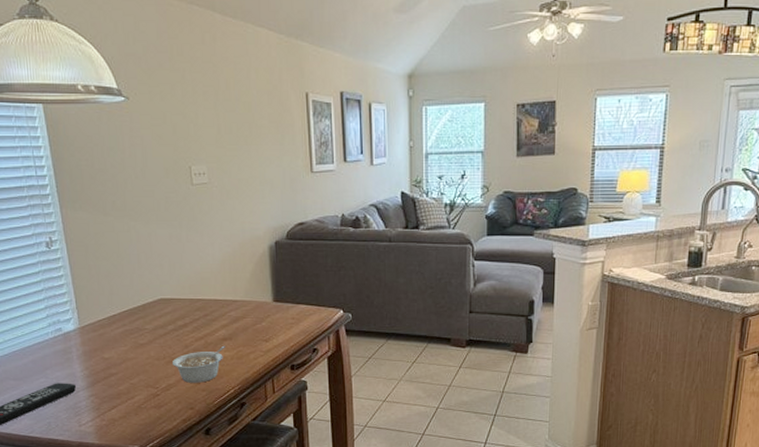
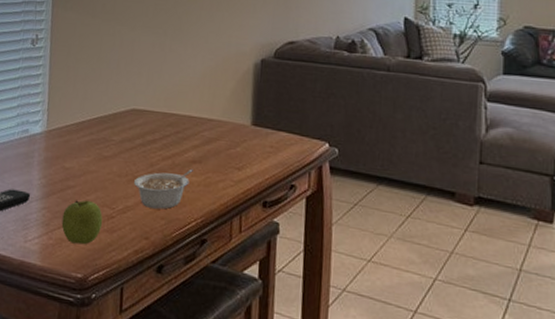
fruit: none [110,383,150,421] -> present [61,200,103,245]

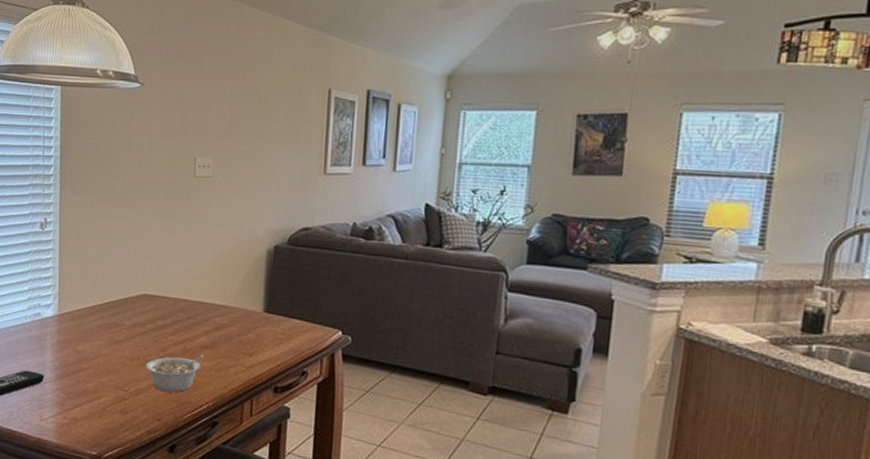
fruit: present [61,200,103,245] -> none [75,382,116,425]

